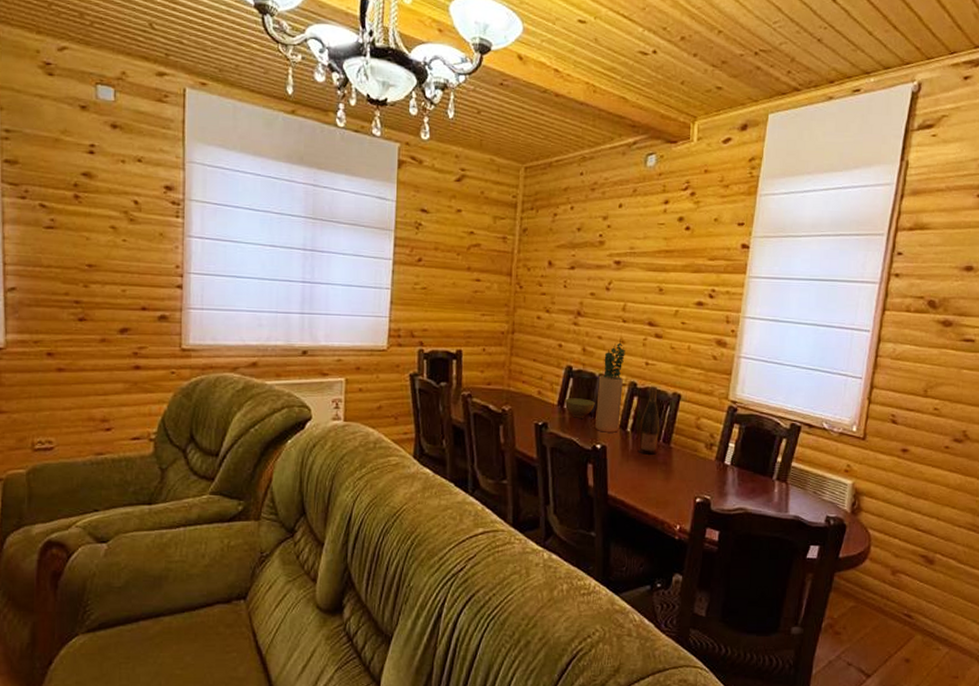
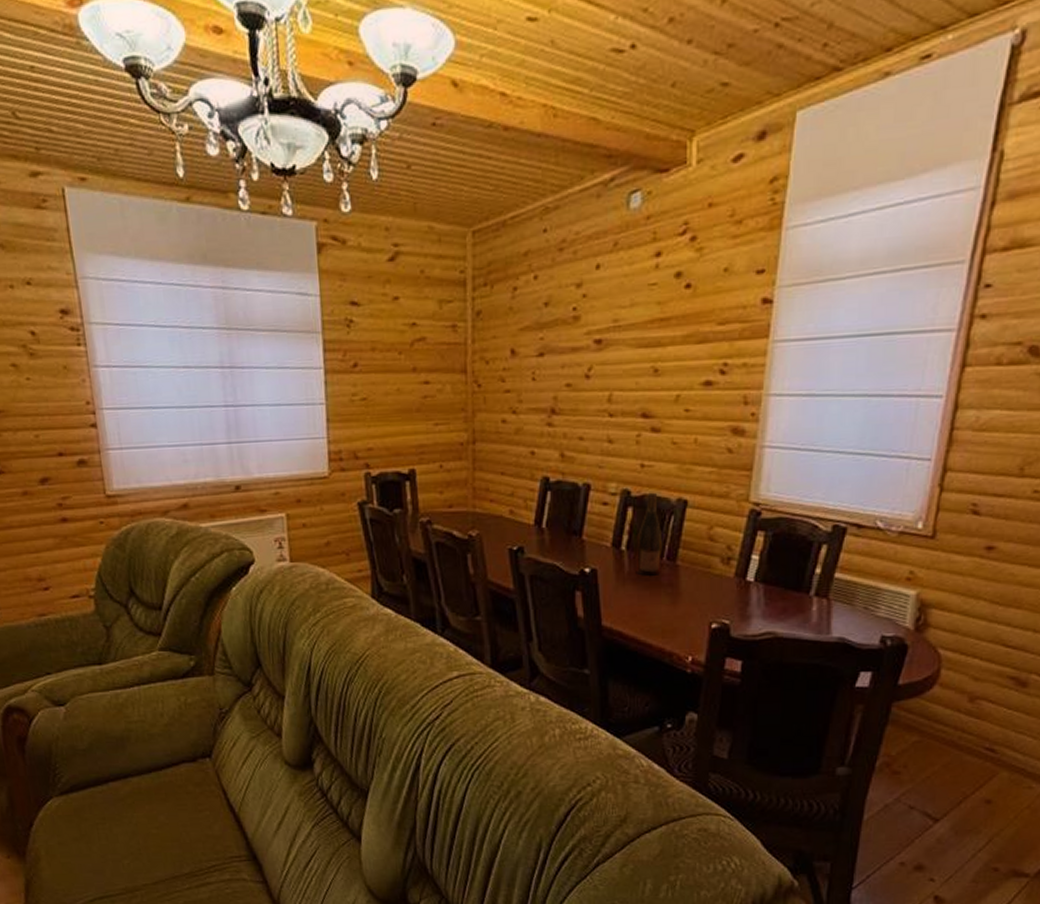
bowl: present [564,398,595,418] -> none [542,514,580,539]
vase: present [595,339,625,433] -> none [581,438,615,553]

